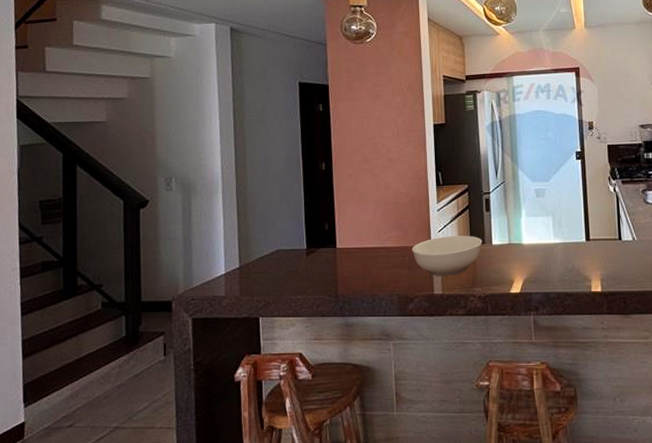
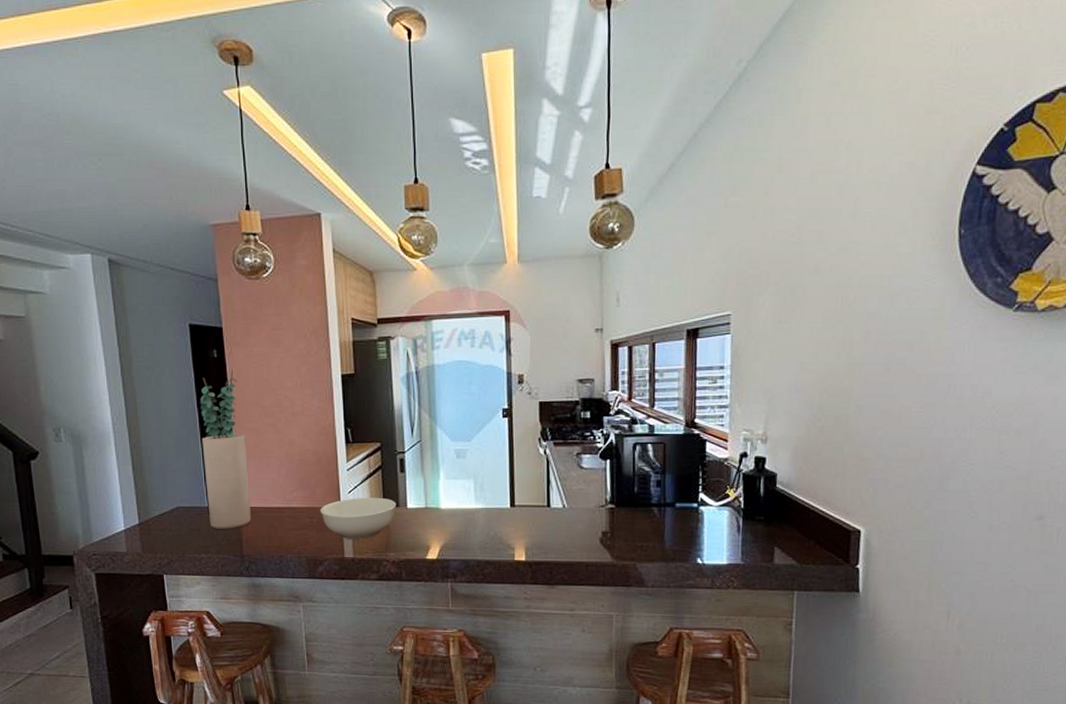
vase: none [304,122,347,271] -> present [200,370,252,530]

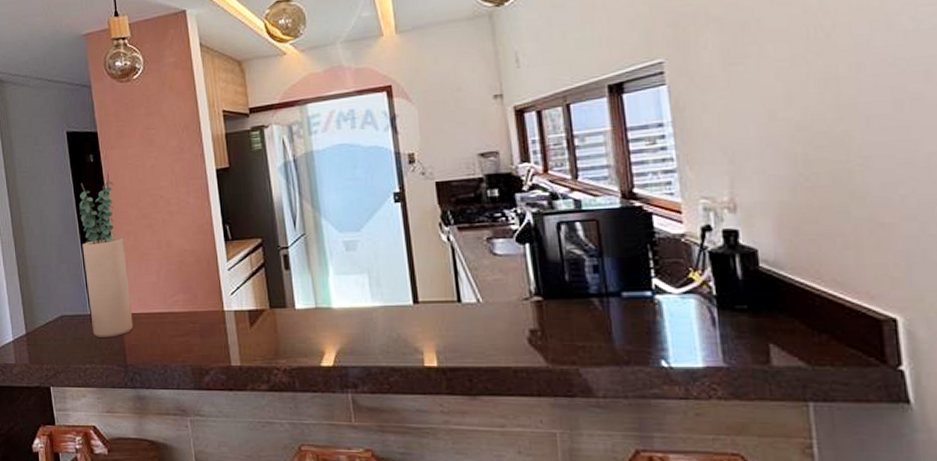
bowl: present [320,497,396,540] -> none [202,298,284,347]

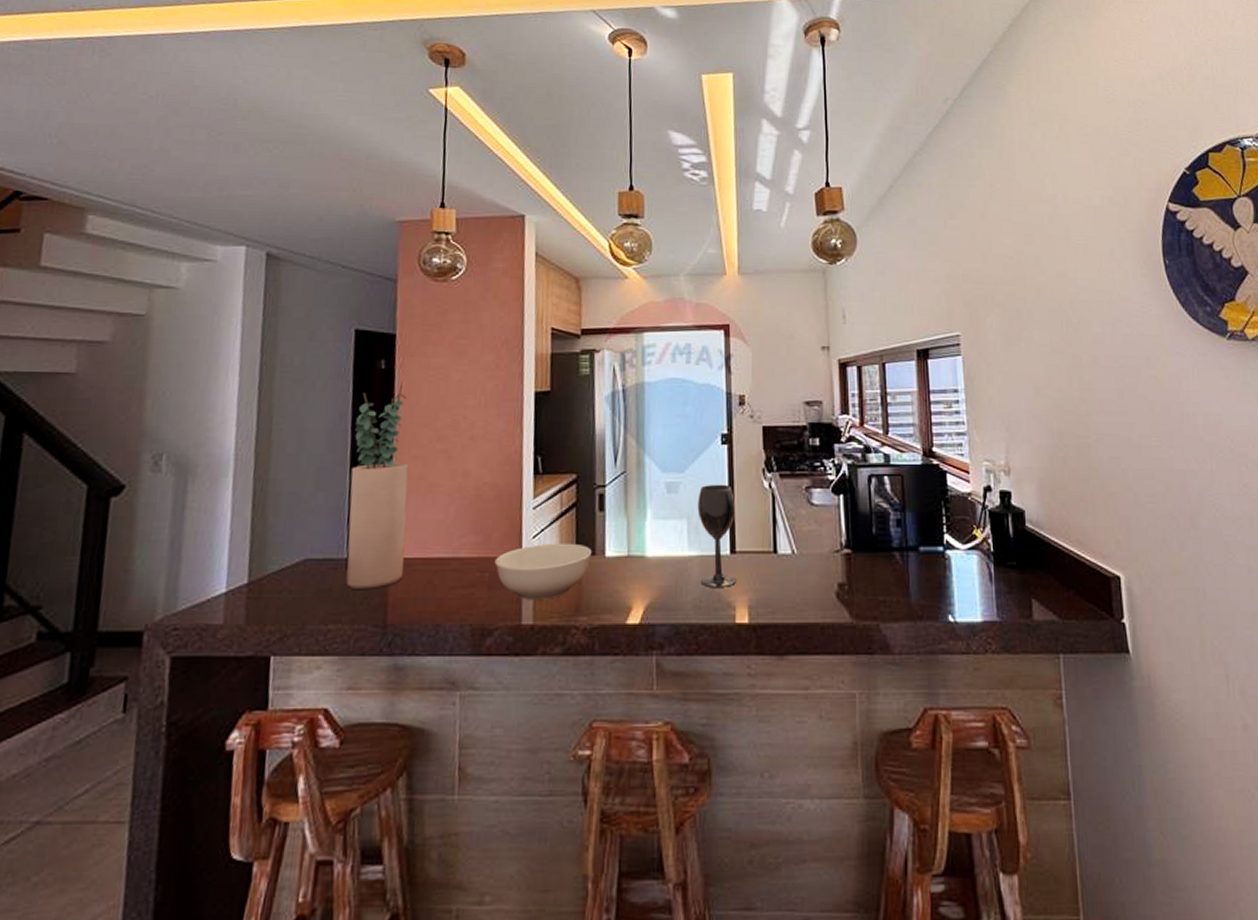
bowl: none [202,298,284,347] -> present [494,543,592,601]
wine glass: none [376,239,422,334] -> present [697,484,736,587]

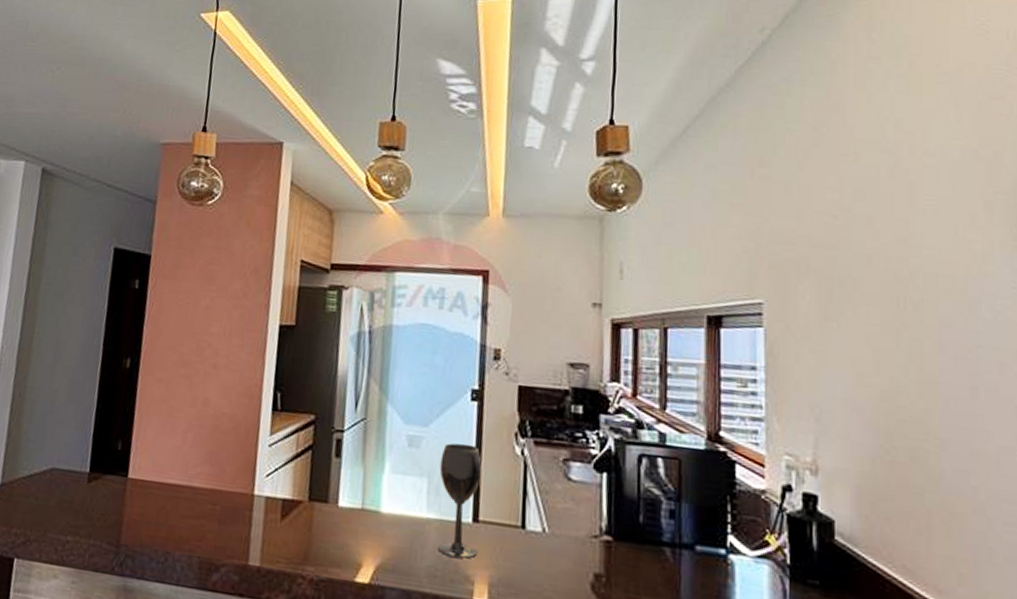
vase: present [346,384,409,590] -> none [86,305,155,508]
bowl: present [494,543,592,601] -> none [226,483,325,543]

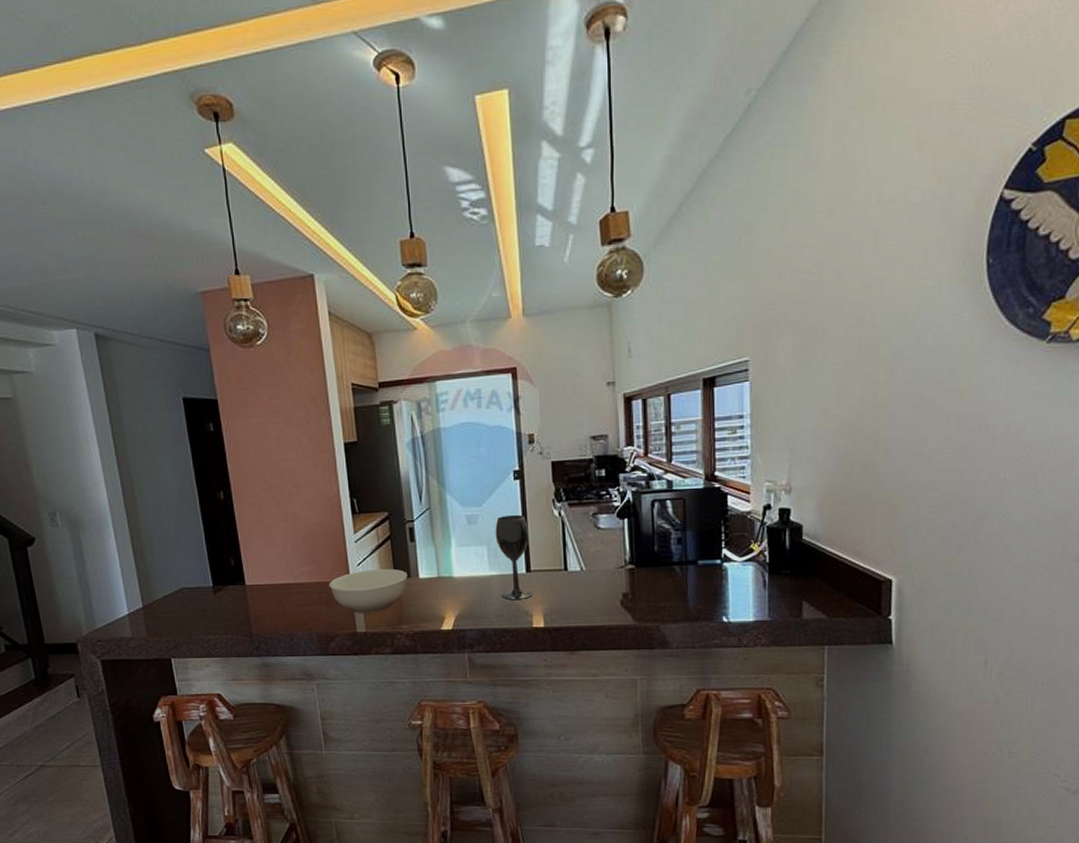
bowl: none [226,483,325,543] -> present [329,568,408,614]

